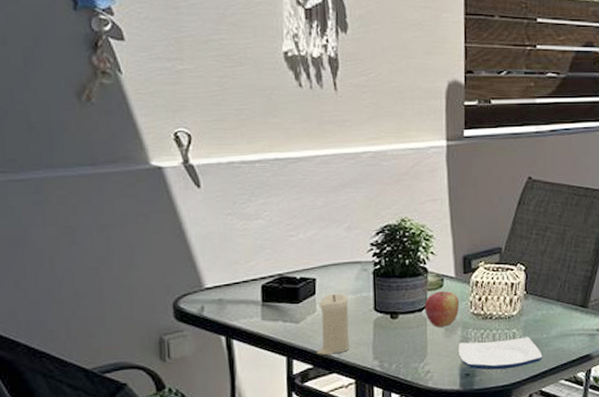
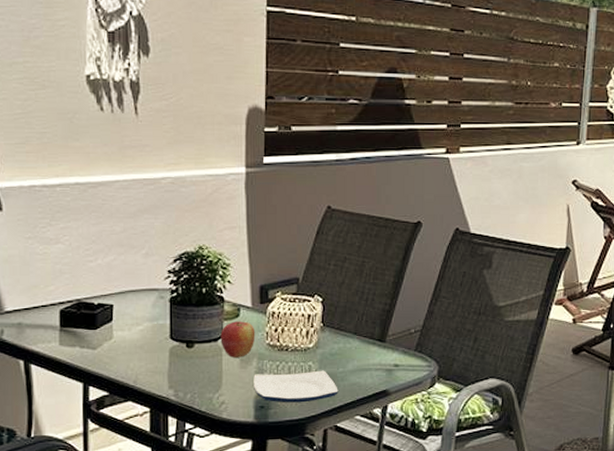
candle: present [317,293,349,355] -> none [113,320,145,382]

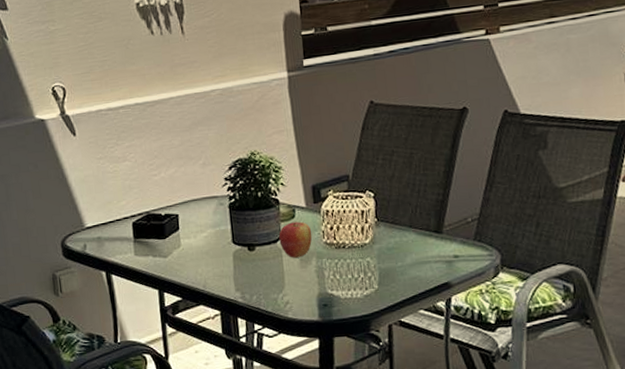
plate: present [254,370,338,403] -> none [314,265,400,300]

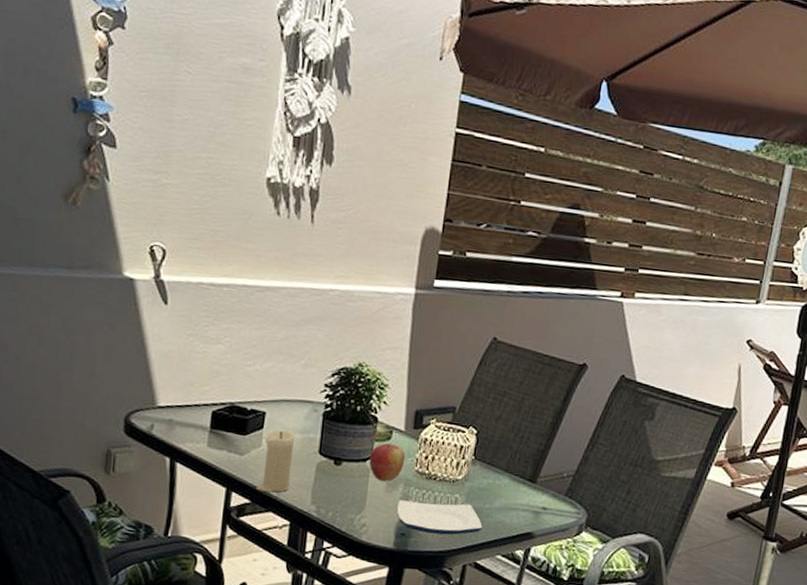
candle: none [183,227,213,287] -> present [256,430,295,492]
plate: none [314,265,400,300] -> present [397,500,482,535]

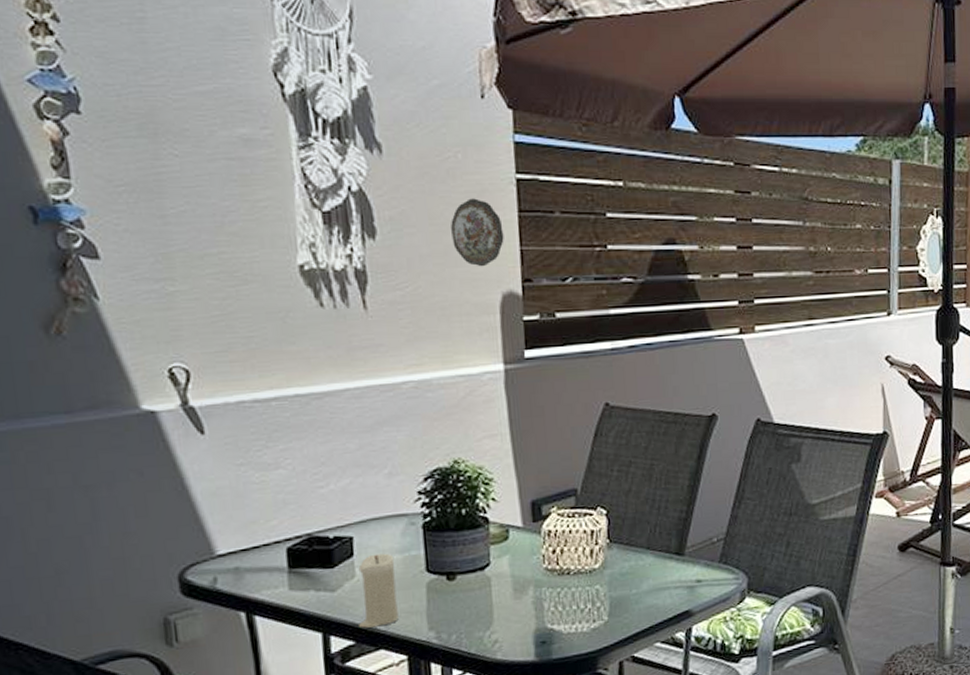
apple: present [369,443,406,481] -> none [487,544,530,588]
decorative plate: none [393,143,437,203] -> present [451,198,504,267]
plate: present [397,500,482,535] -> none [531,593,633,636]

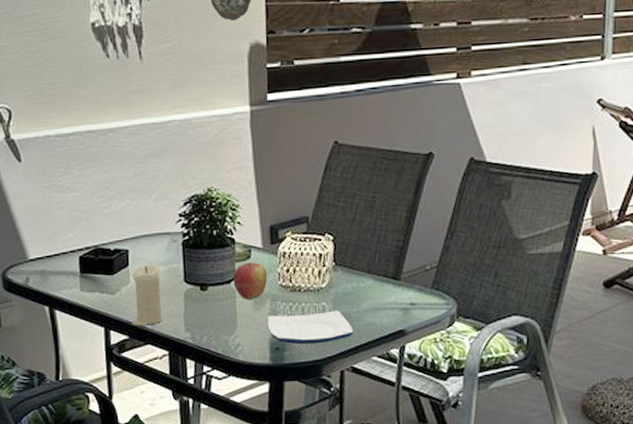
apple: none [487,544,530,588] -> present [233,262,268,300]
plate: none [531,593,633,636] -> present [267,310,354,344]

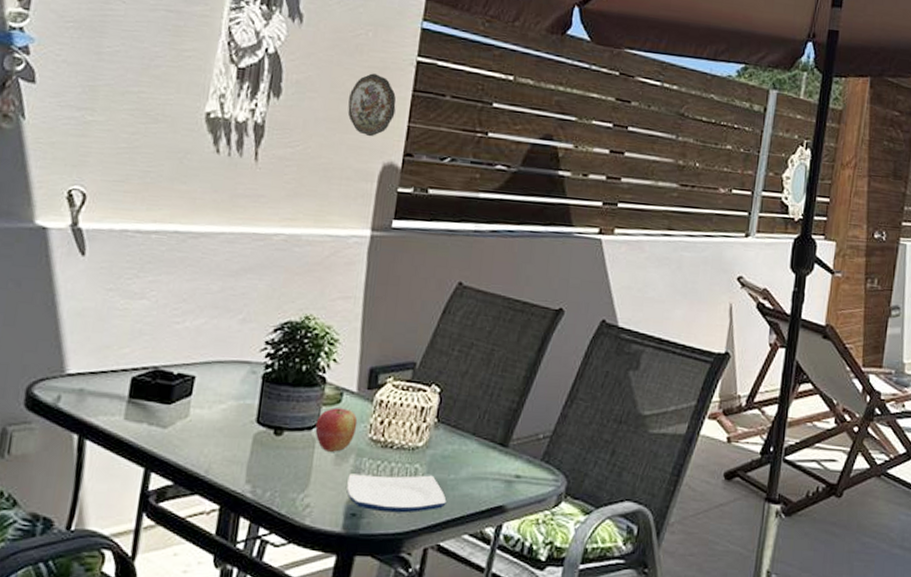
candle: present [132,264,162,326] -> none [181,396,229,471]

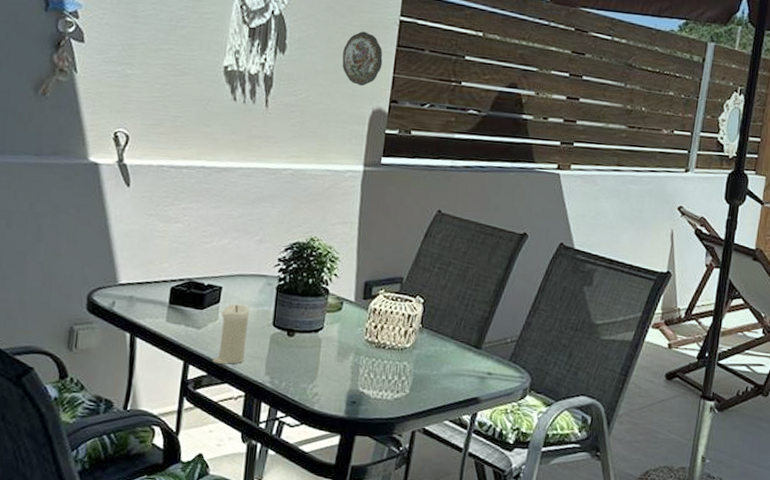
candle: none [181,396,229,471] -> present [213,304,250,364]
apple: present [315,408,358,452] -> none [321,314,356,351]
plate: present [346,473,447,513] -> none [348,369,430,402]

